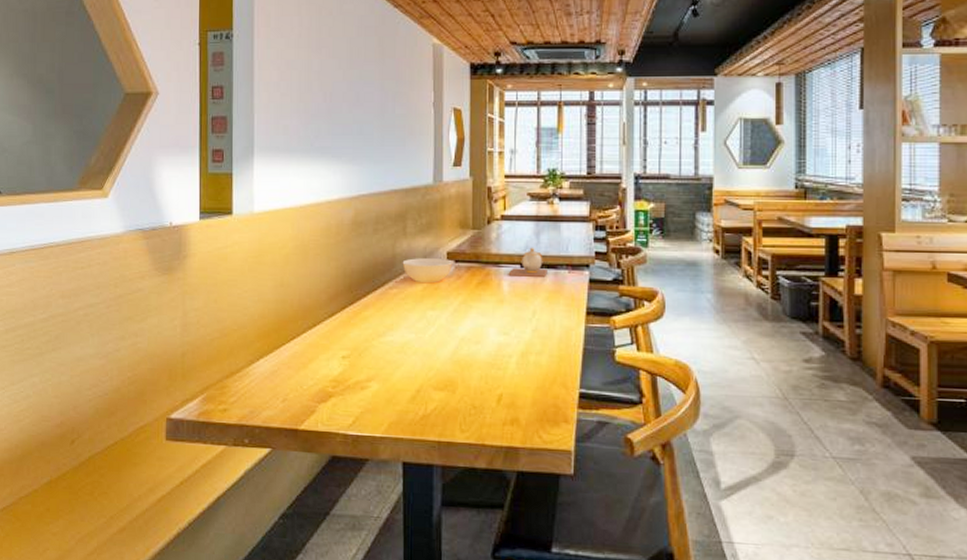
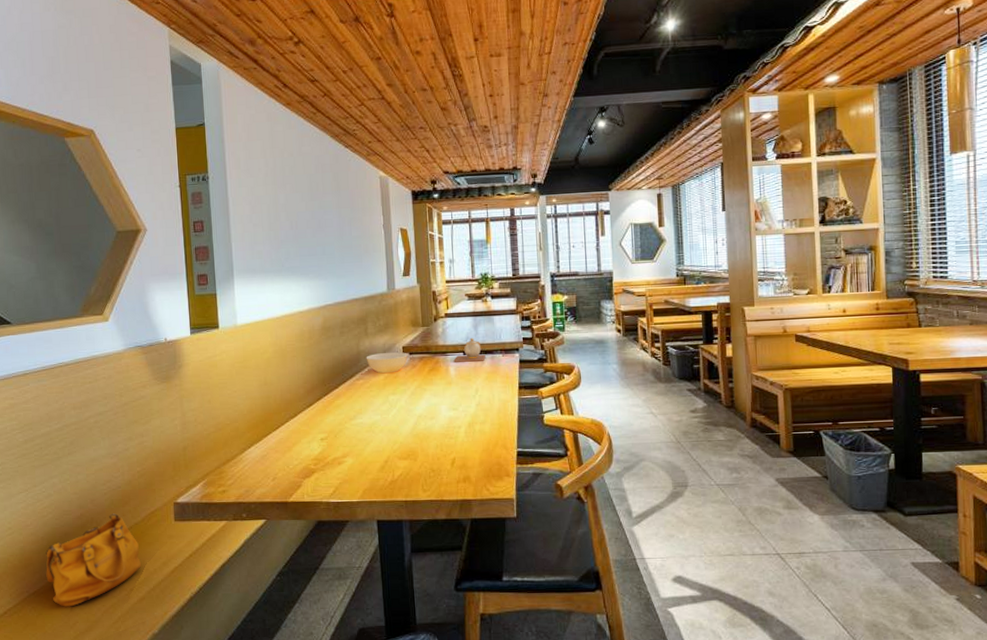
handbag: none [17,424,125,530] -> present [46,513,142,607]

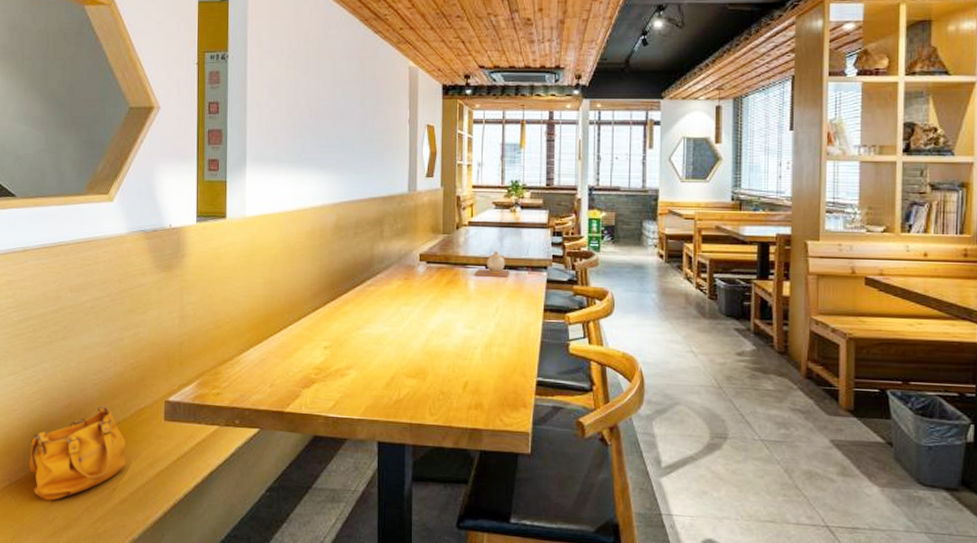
bowl: present [366,352,409,374] -> none [379,259,426,282]

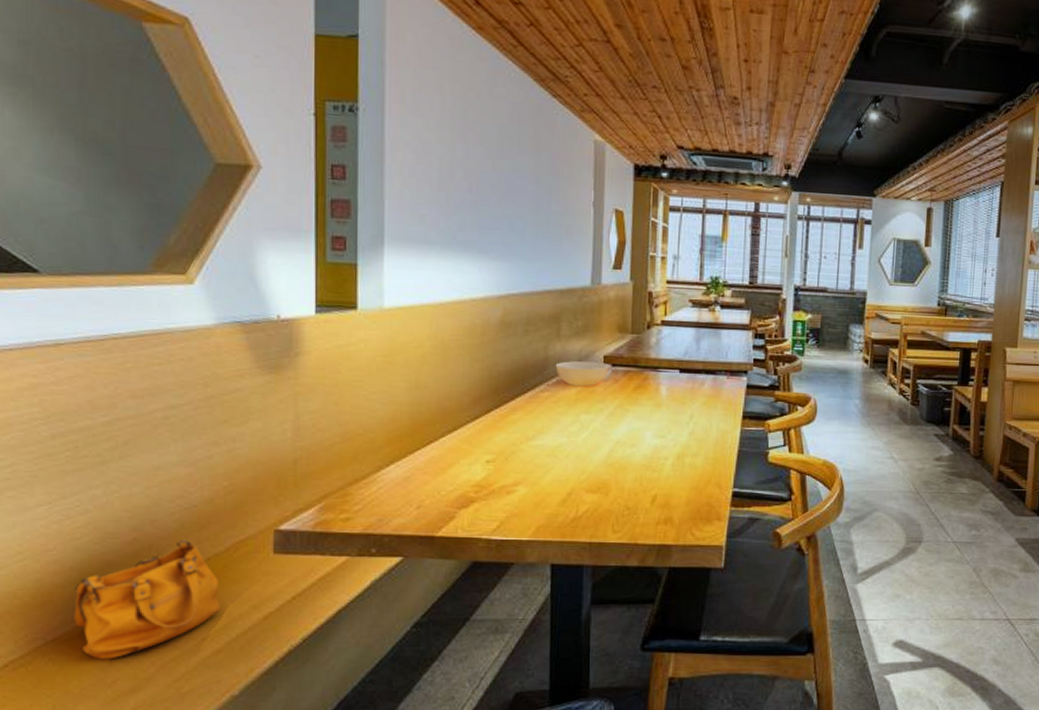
bowl: none [379,259,426,282] -> present [555,361,611,387]
teapot: present [474,250,510,277] -> none [666,352,706,382]

